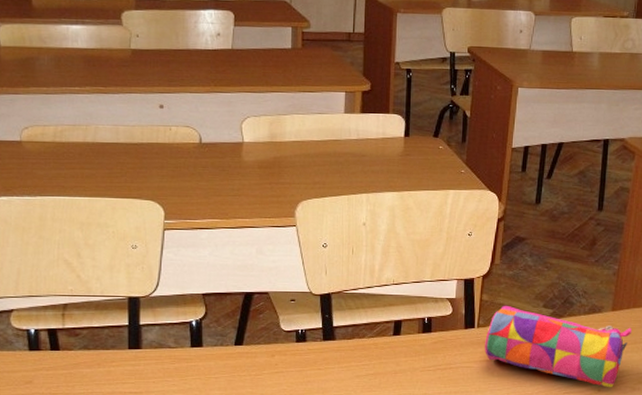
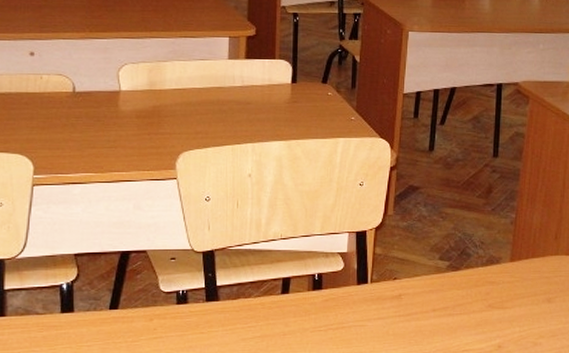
pencil case: present [485,305,633,388] -> none [379,258,532,344]

